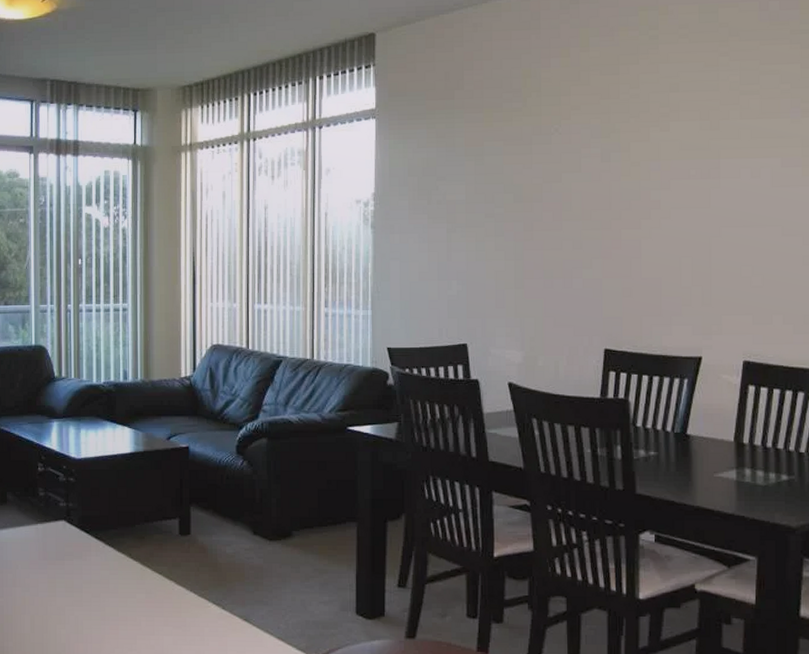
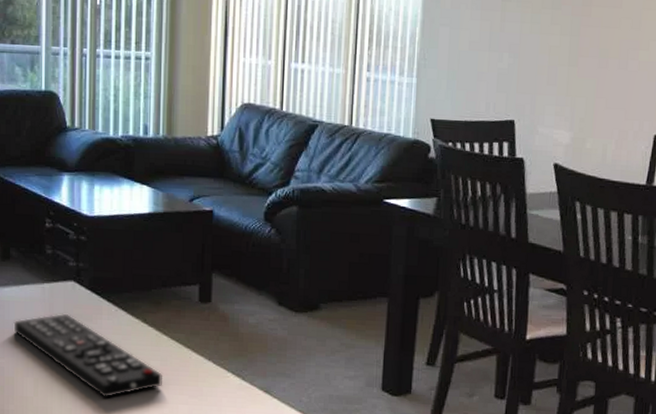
remote control: none [11,552,148,632] -> present [13,313,162,398]

